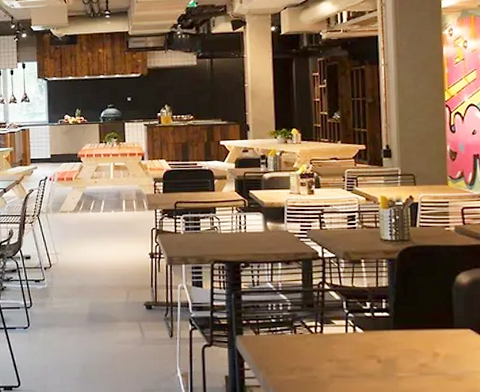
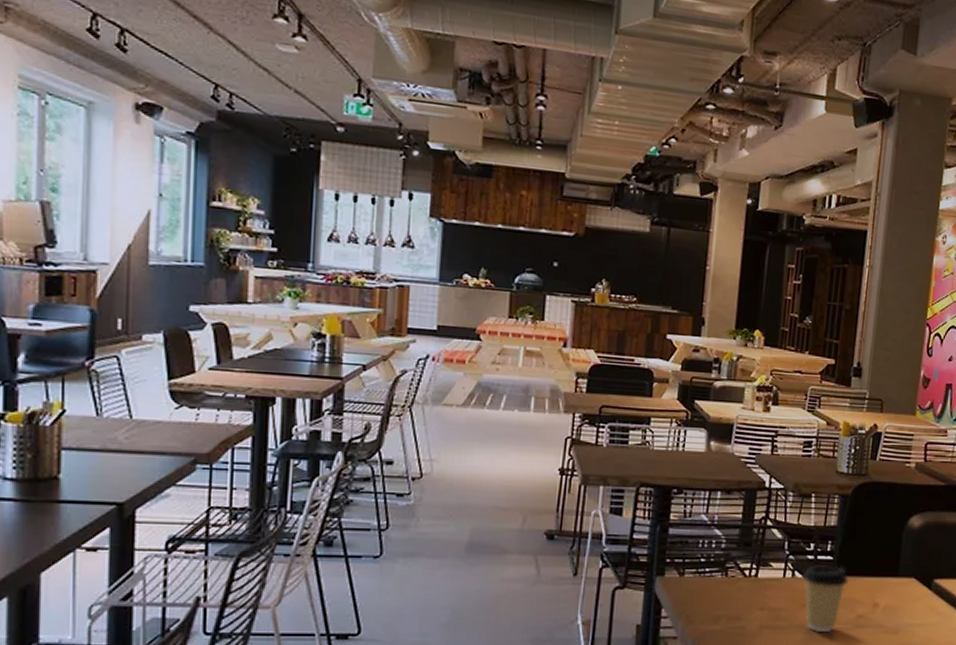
coffee cup: none [363,321,407,380] -> present [802,565,849,632]

